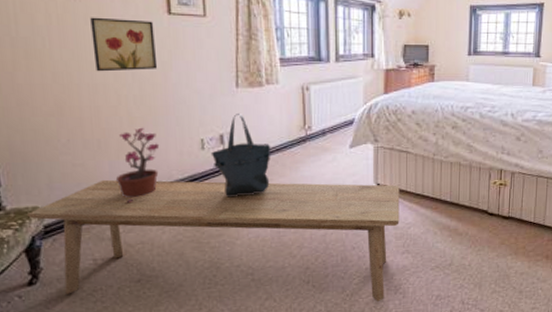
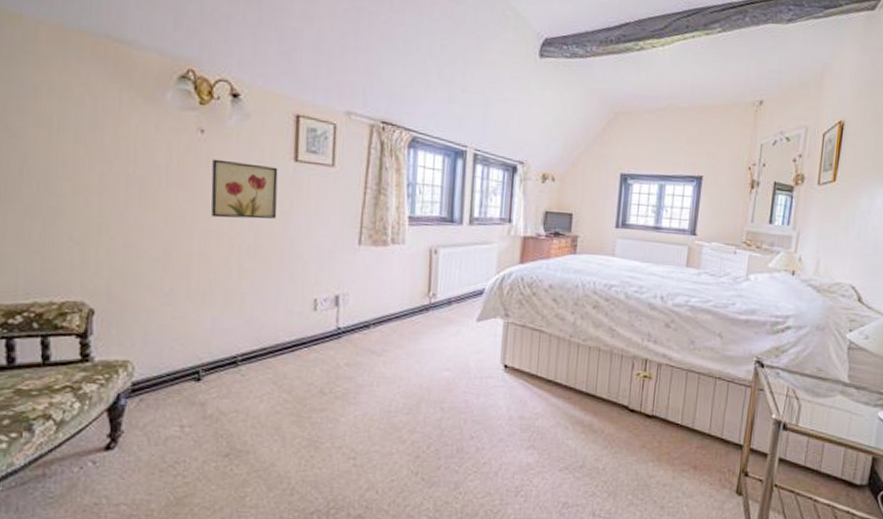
bench: present [28,179,400,303] -> none [116,335,530,505]
potted plant: present [115,127,160,204] -> none [216,281,269,365]
tote bag: present [210,114,271,198] -> none [323,274,390,367]

